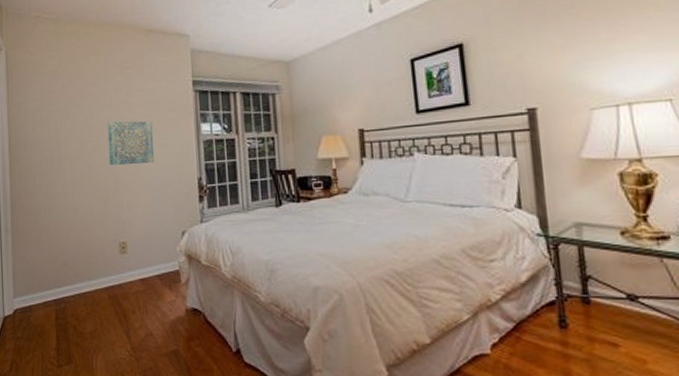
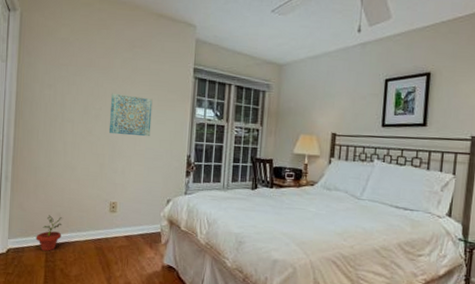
potted plant: none [43,265,71,307] -> present [36,215,63,251]

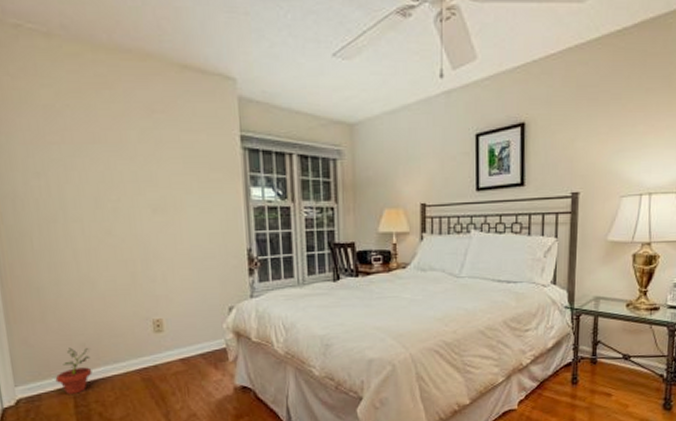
wall art: present [108,93,153,137] -> none [131,177,195,232]

